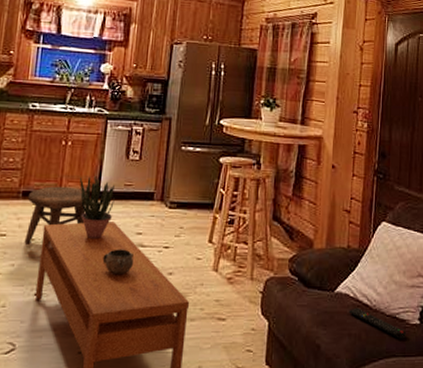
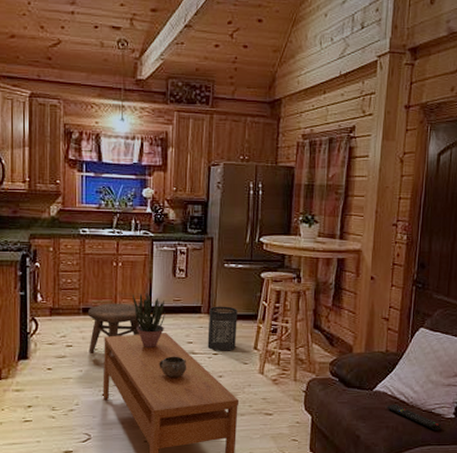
trash can: none [158,193,193,244] -> present [207,306,238,351]

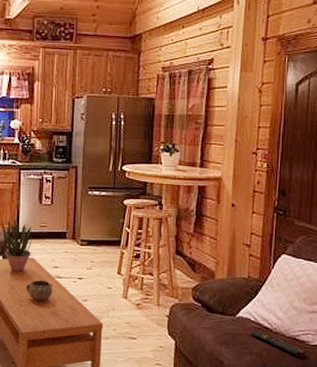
trash can: present [207,306,238,351] -> none [72,232,101,276]

